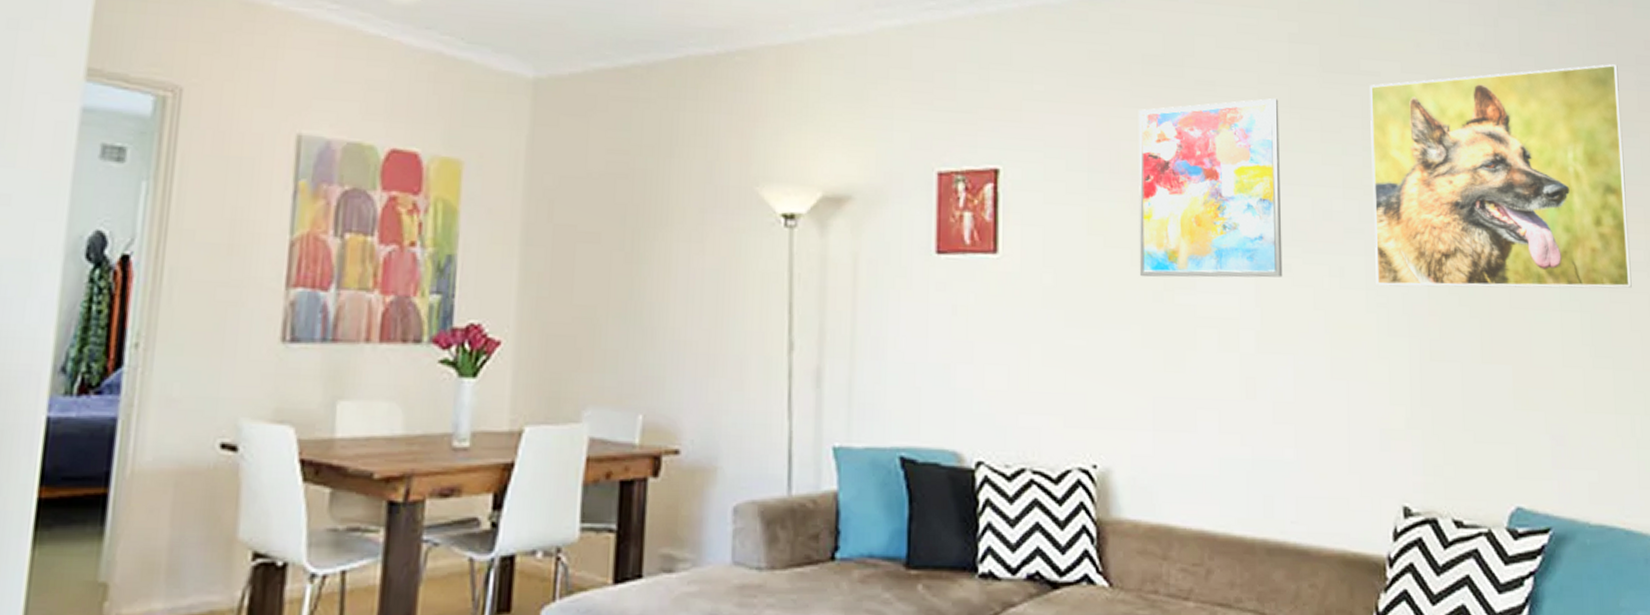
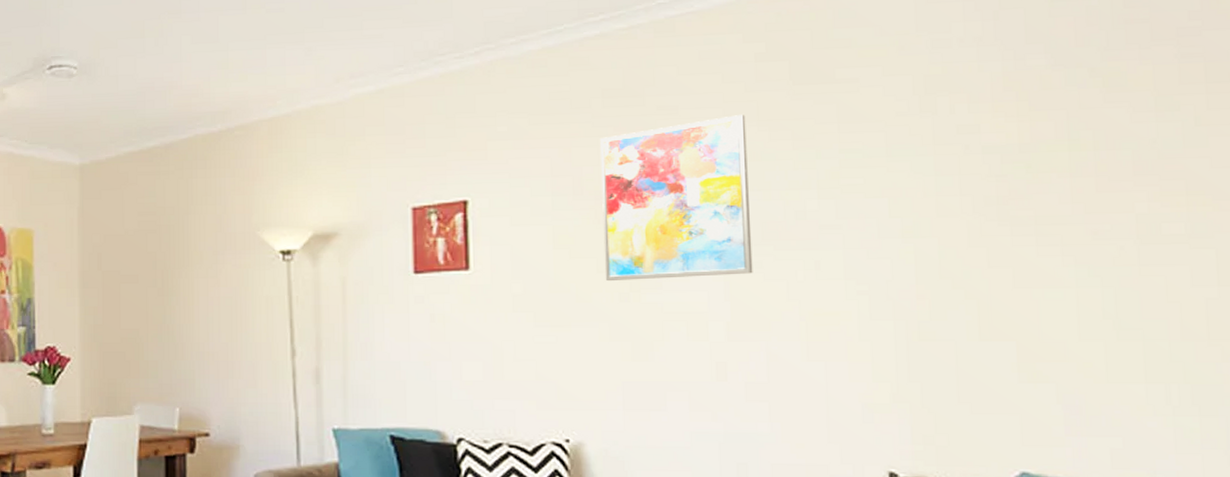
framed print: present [1370,64,1632,288] -> none [846,40,1168,275]

